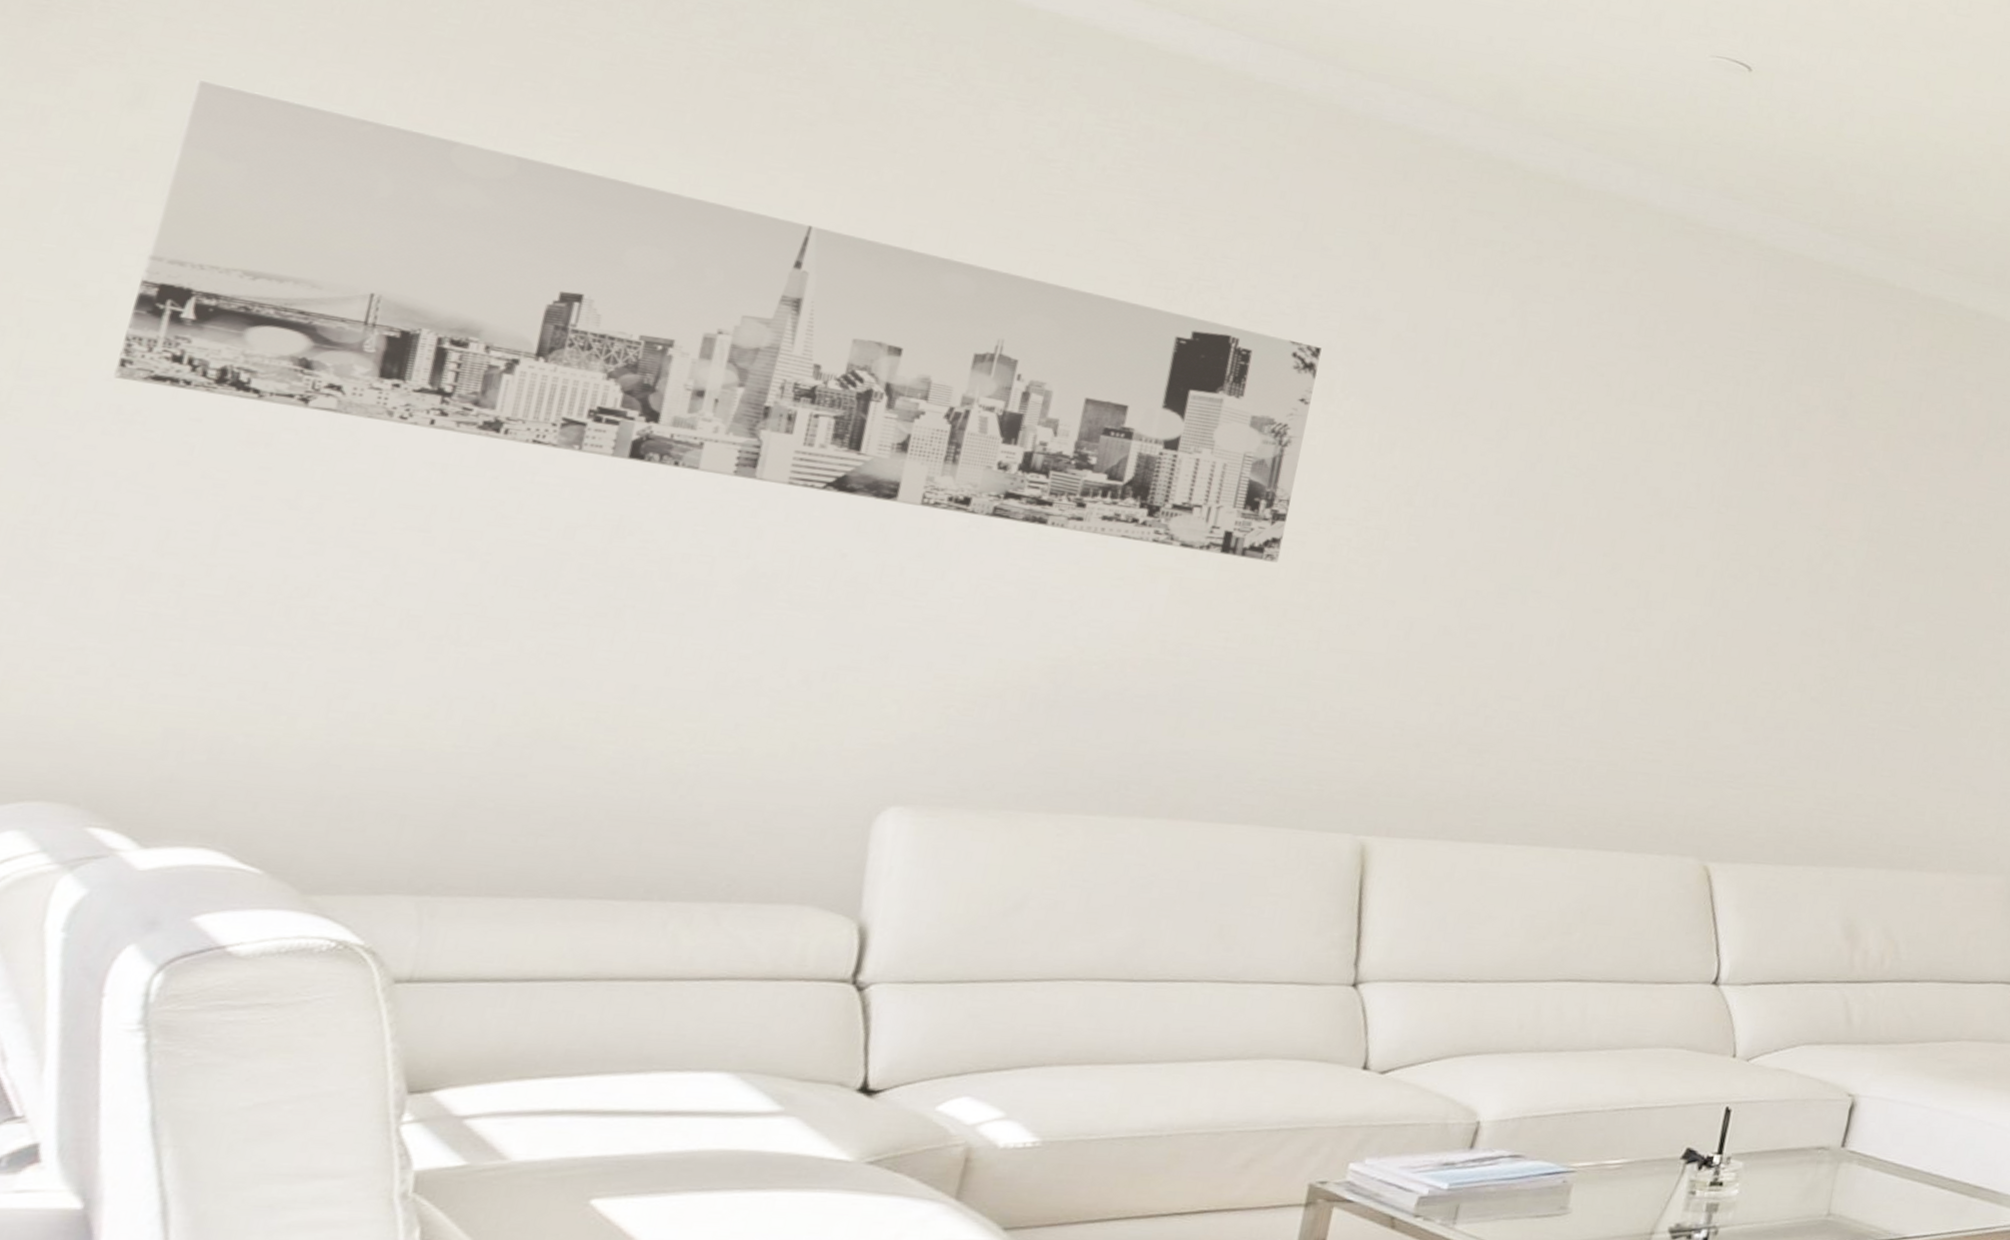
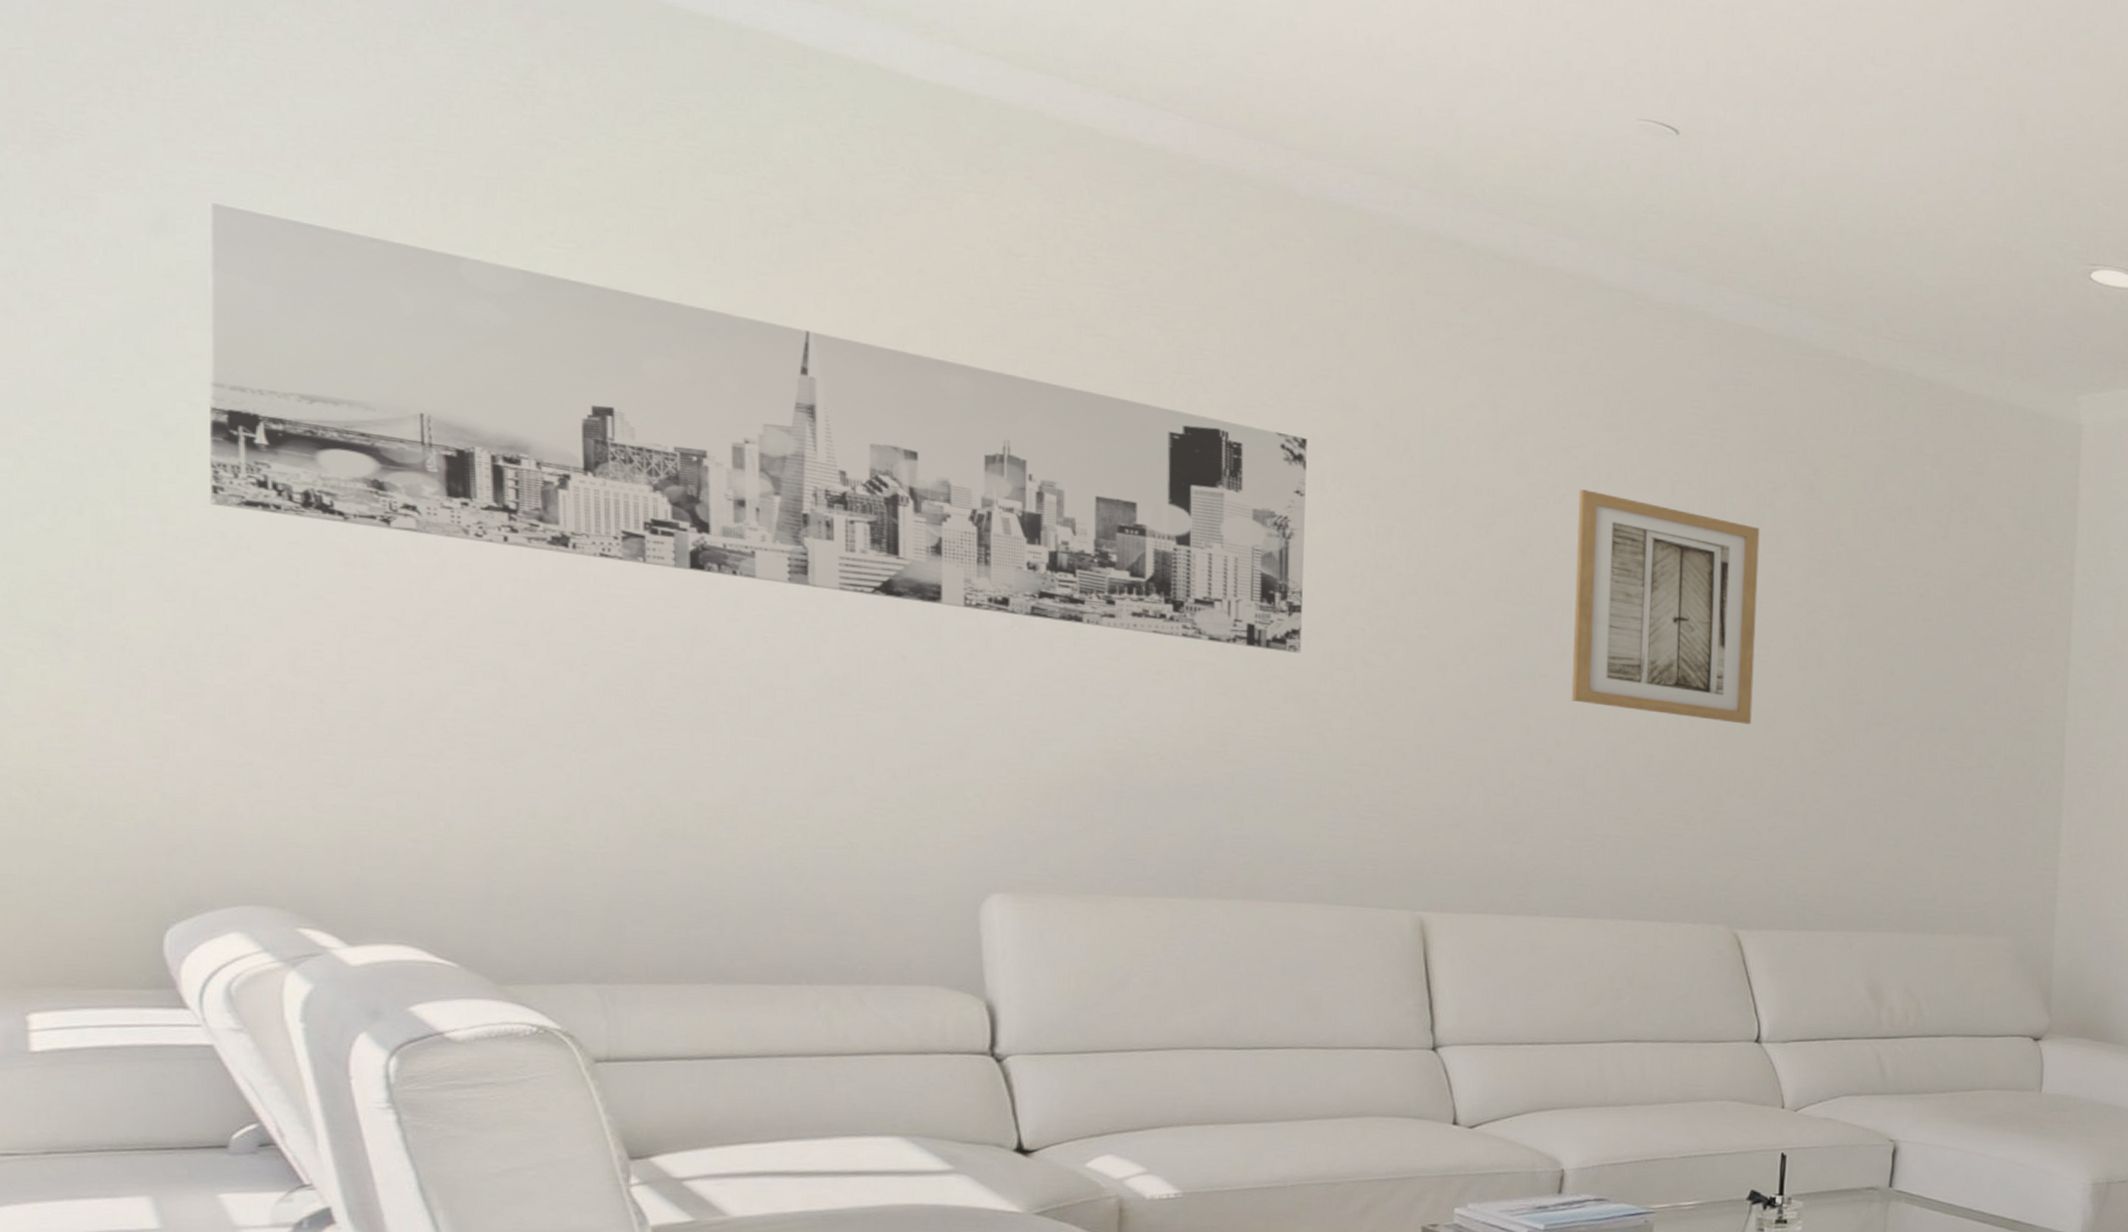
wall art: none [1561,406,1786,648] -> present [1571,489,1760,725]

